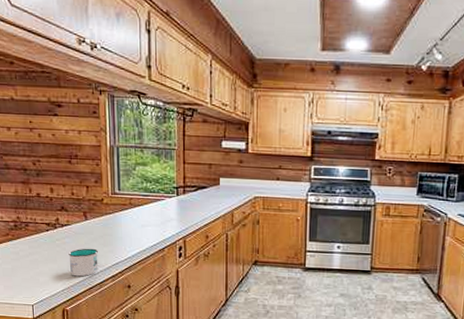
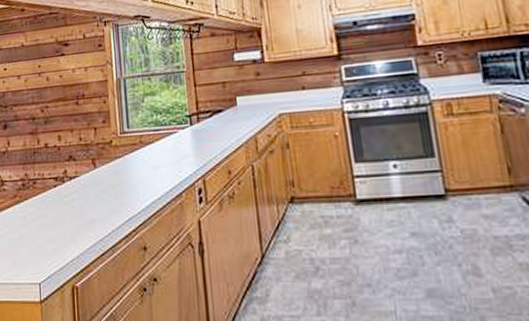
mug: present [68,248,99,277] -> none [77,202,110,241]

